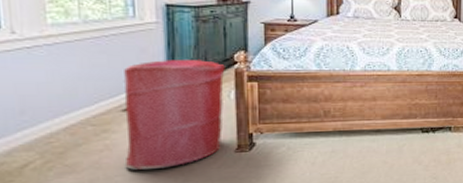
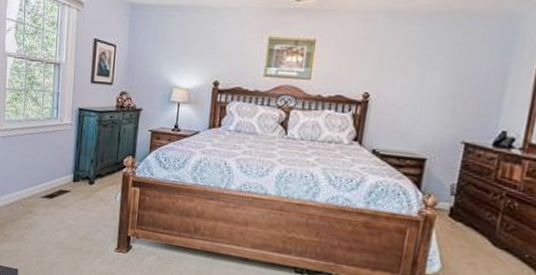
laundry hamper: present [124,60,225,170] -> none [39,157,116,253]

